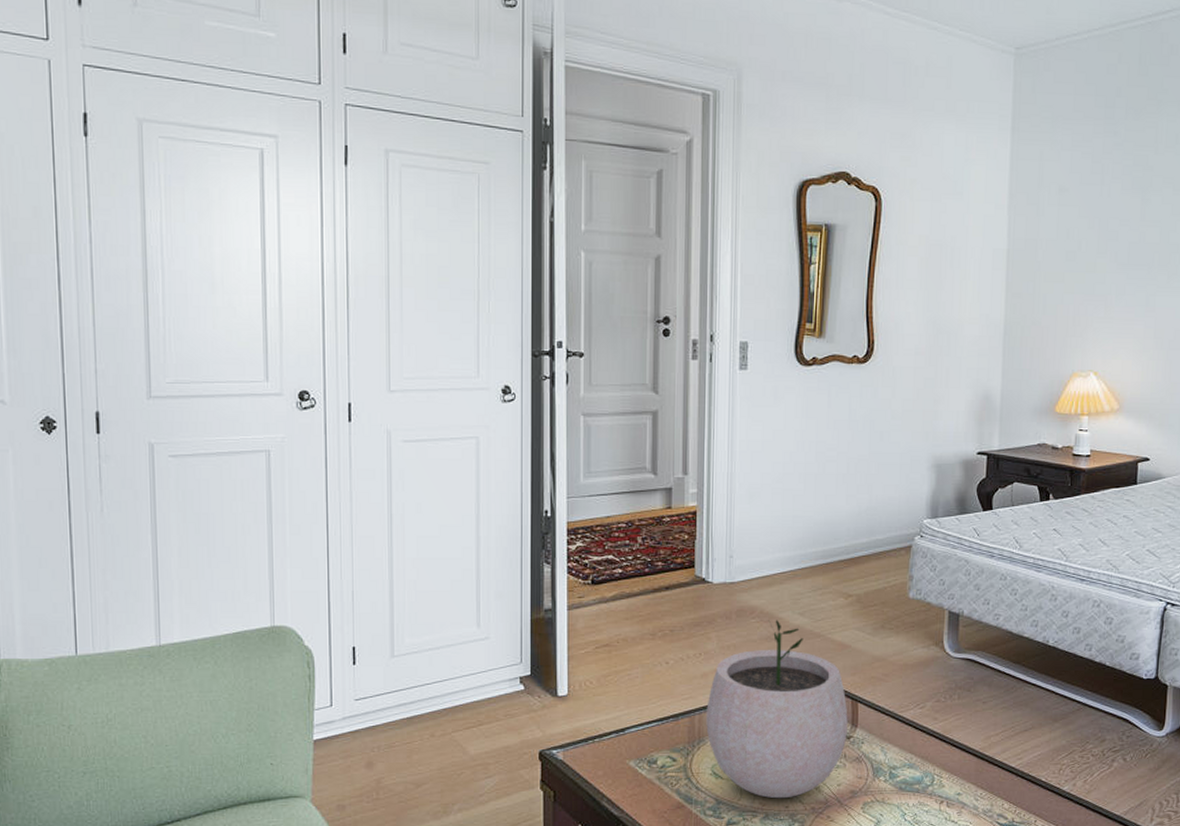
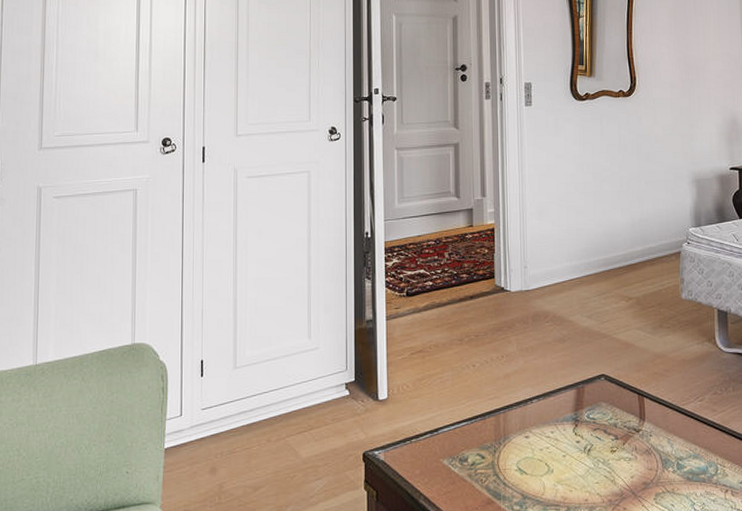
plant pot: present [706,620,848,799] -> none [510,323,637,492]

